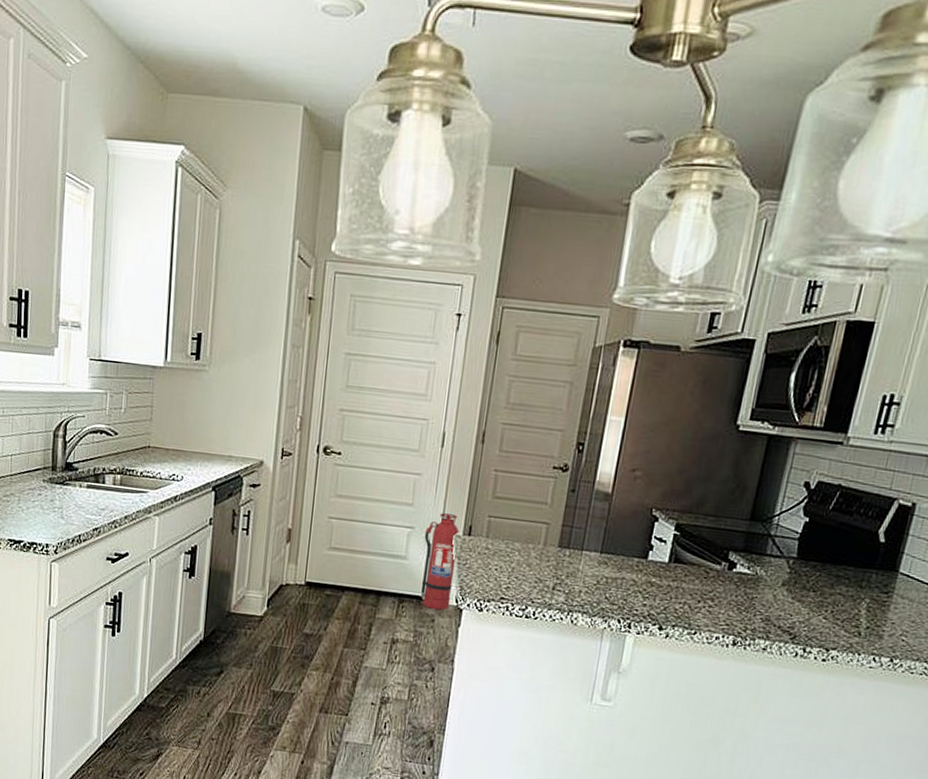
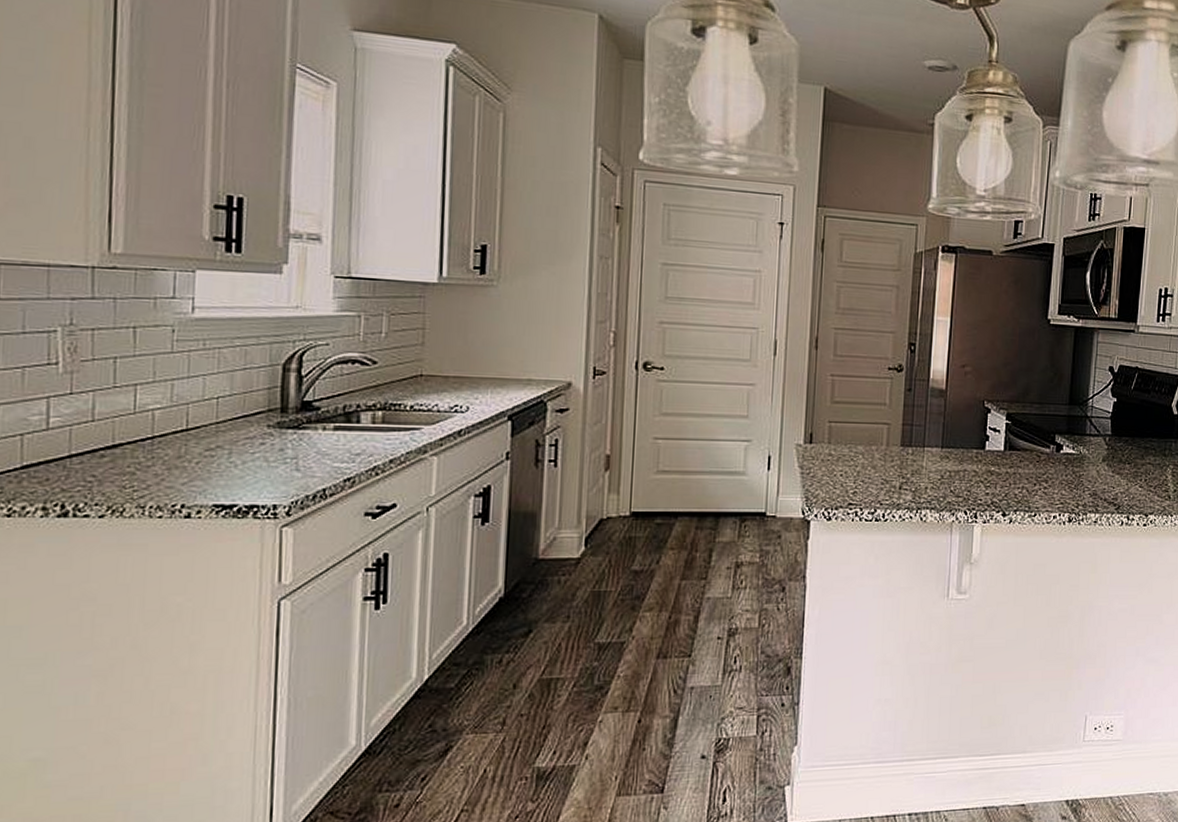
fire extinguisher: present [421,513,460,610] -> none [763,423,800,524]

